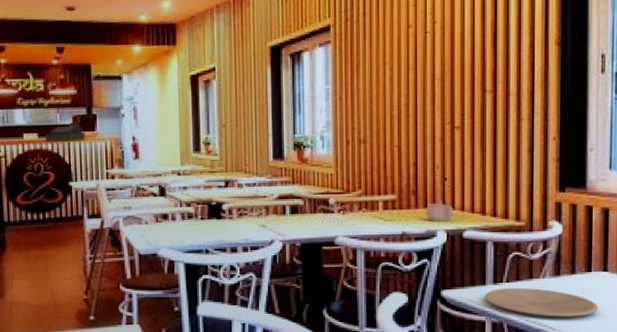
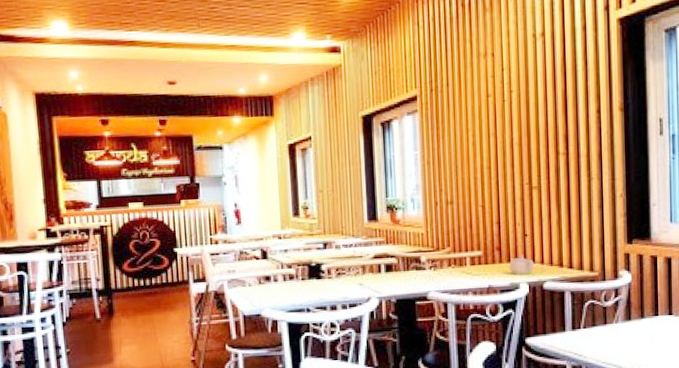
cash register: present [45,121,85,142] -> none [150,190,189,211]
plate: present [484,288,598,317] -> none [564,333,666,359]

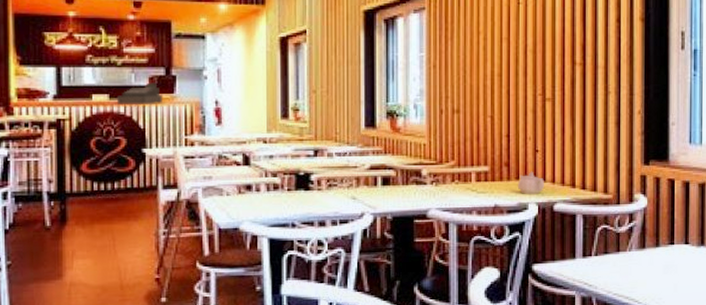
cash register: none [150,190,189,211] -> present [117,82,162,105]

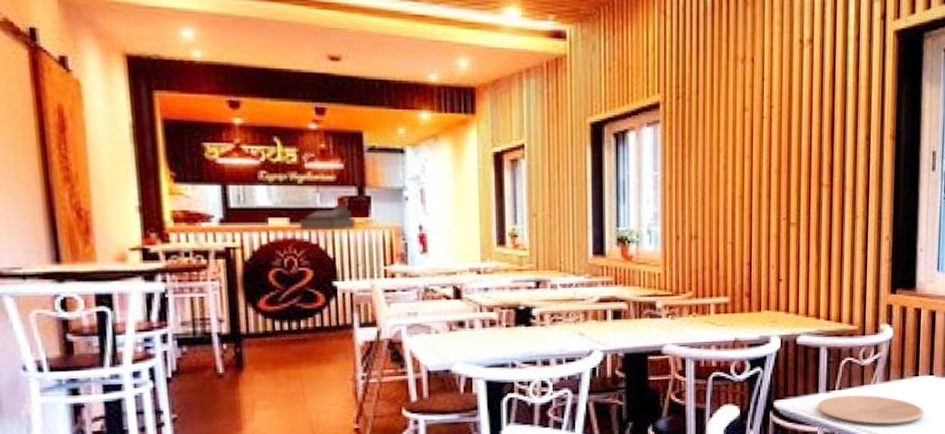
teapot: present [517,171,544,195] -> none [759,302,787,328]
plate: none [574,261,681,290] -> present [817,395,924,424]

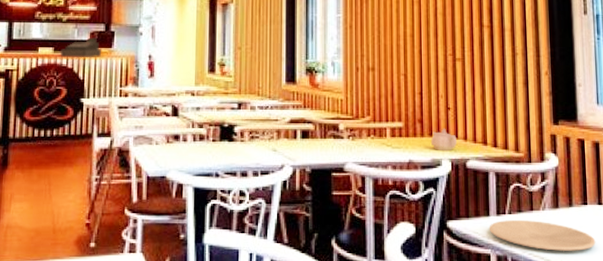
teapot: none [759,302,787,328] -> present [430,128,457,152]

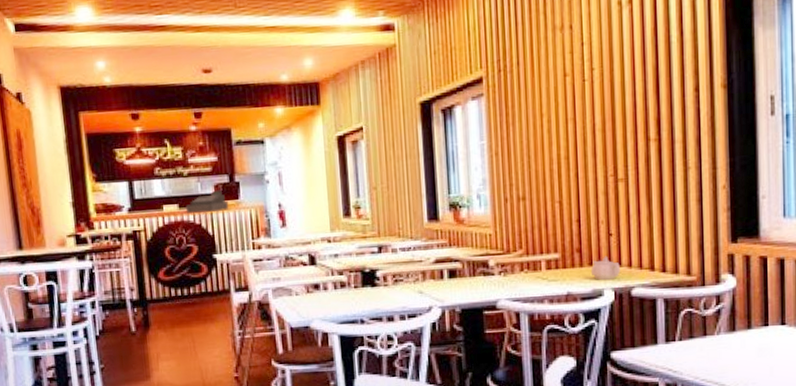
plate: present [489,220,596,251] -> none [657,345,777,375]

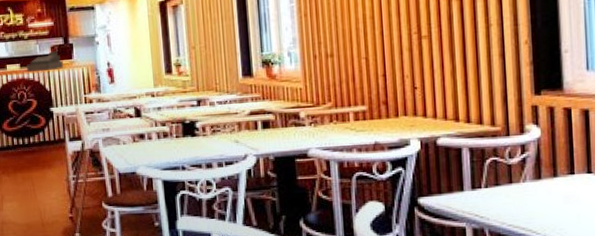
teapot: present [590,256,620,281] -> none [397,108,426,131]

